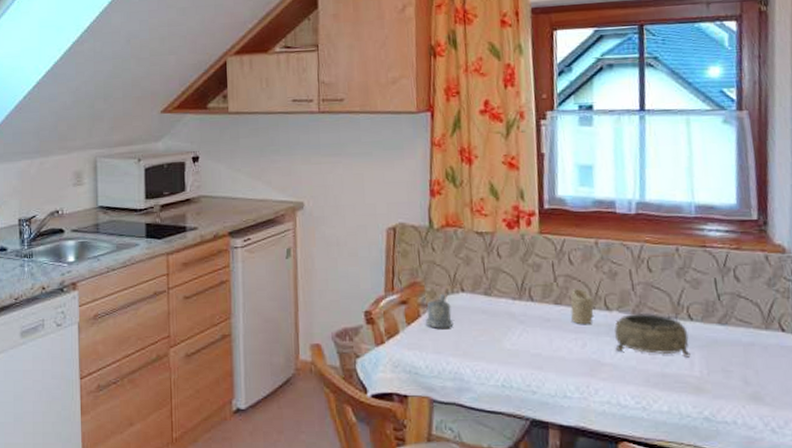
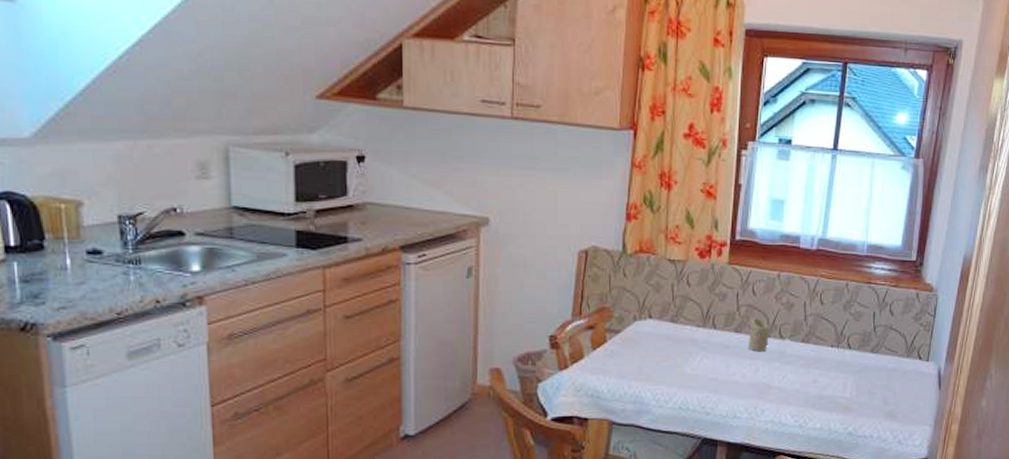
tea glass holder: present [425,294,454,328] -> none [610,320,639,354]
decorative bowl: present [614,312,691,358] -> none [783,341,846,382]

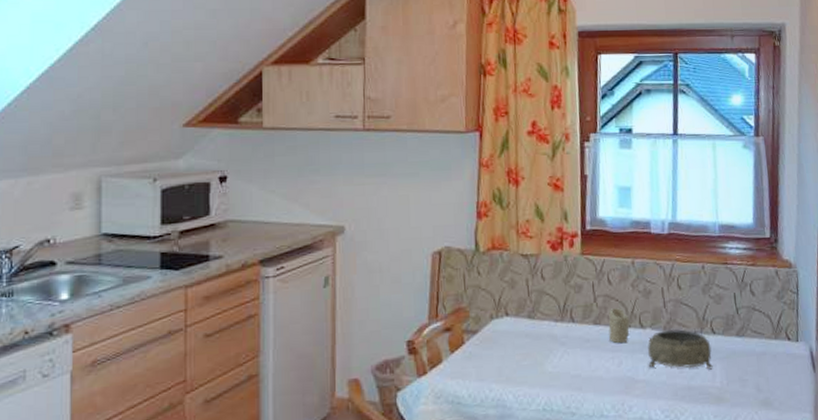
decorative bowl: none [783,341,846,382] -> present [648,329,713,370]

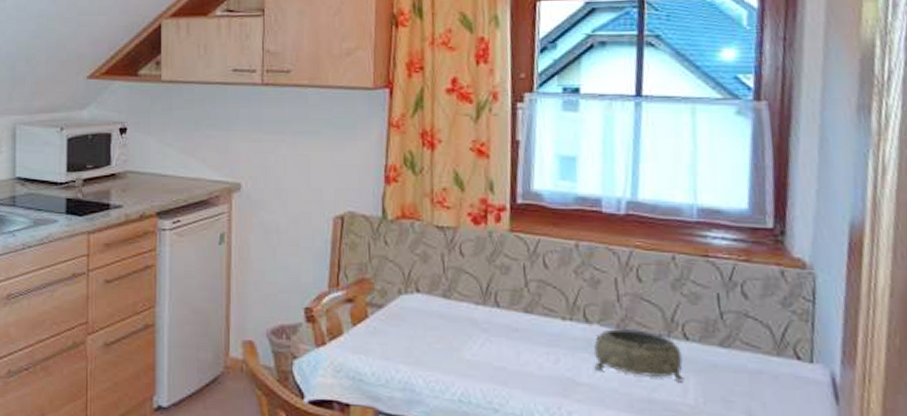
candle: present [608,308,630,344] -> none [543,296,572,338]

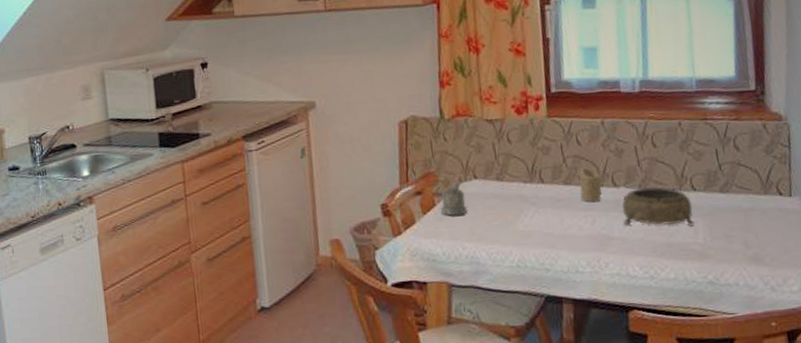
tea glass holder: none [373,294,406,332] -> present [440,182,468,216]
candle: none [543,296,572,338] -> present [579,168,603,203]

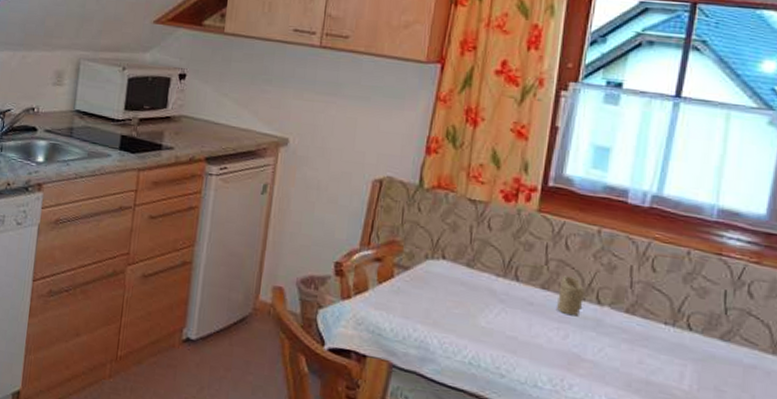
tea glass holder: present [440,182,468,216] -> none [397,257,428,294]
decorative bowl: present [622,186,695,226] -> none [600,312,684,369]

